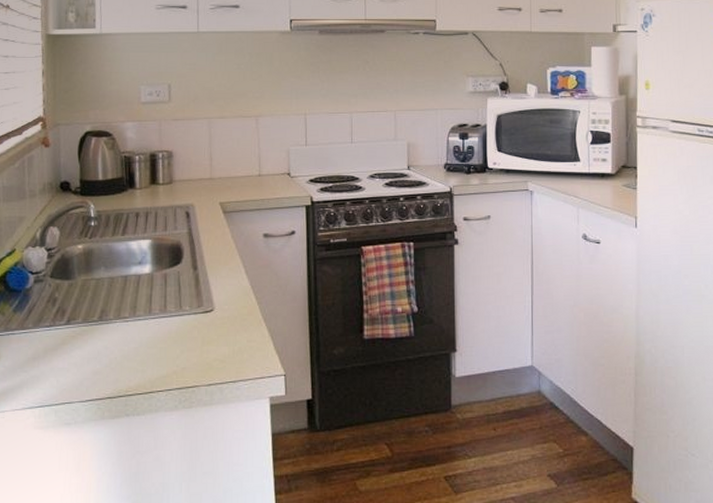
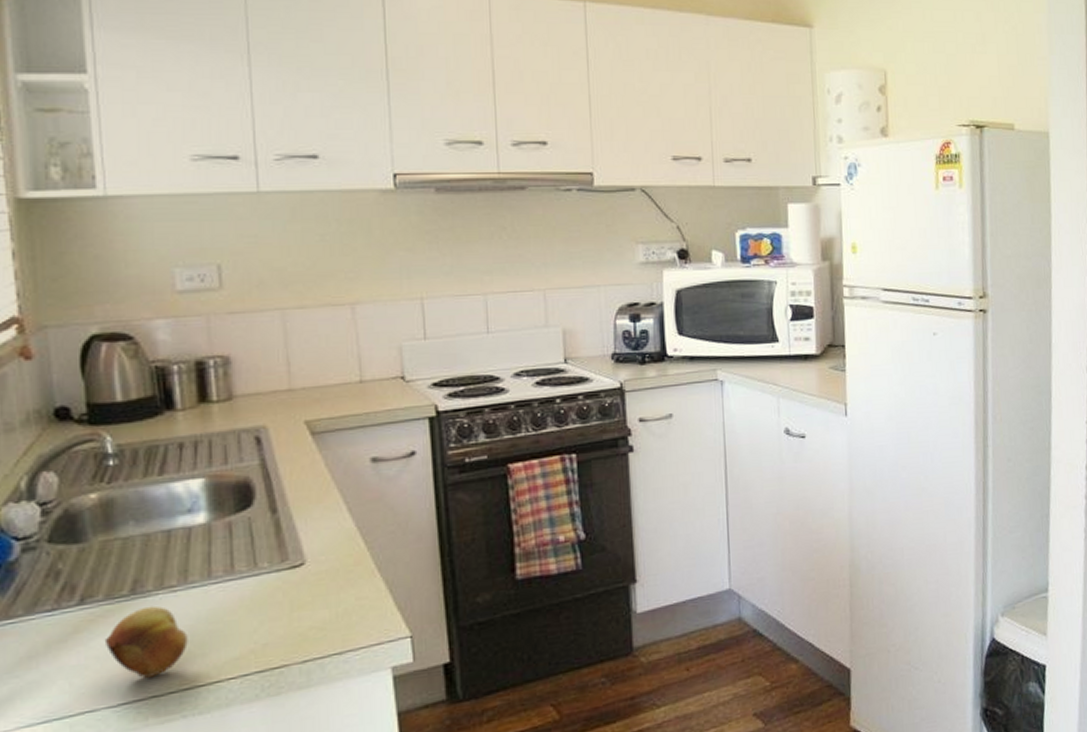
fruit: none [80,330,133,384] -> present [104,605,188,679]

